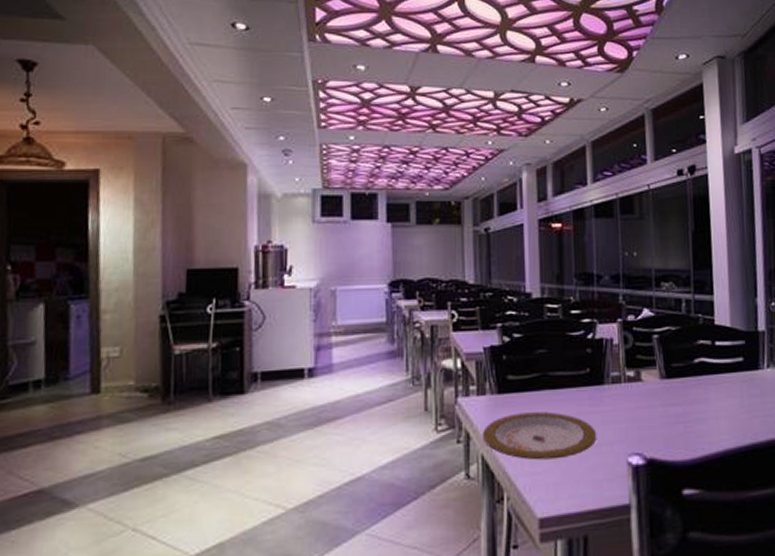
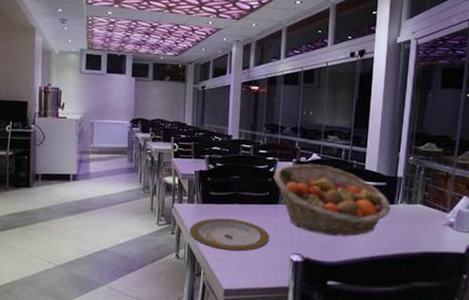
fruit basket: none [593,323,756,424] -> present [273,164,391,237]

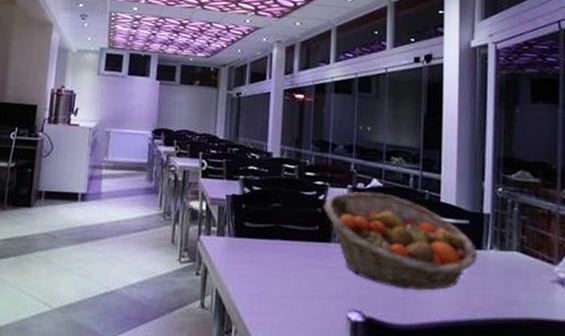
plate: present [189,218,270,252] -> none [218,256,321,304]

